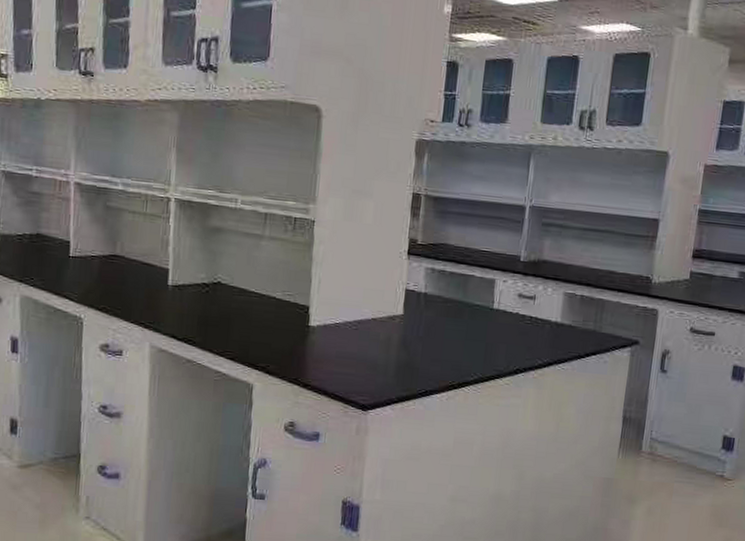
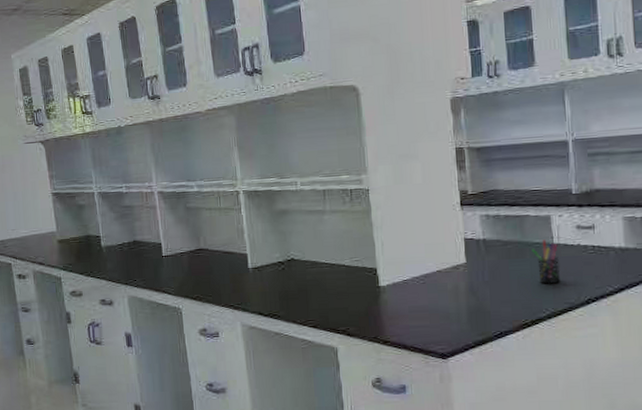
pen holder: none [470,302,497,349] -> present [531,239,561,284]

